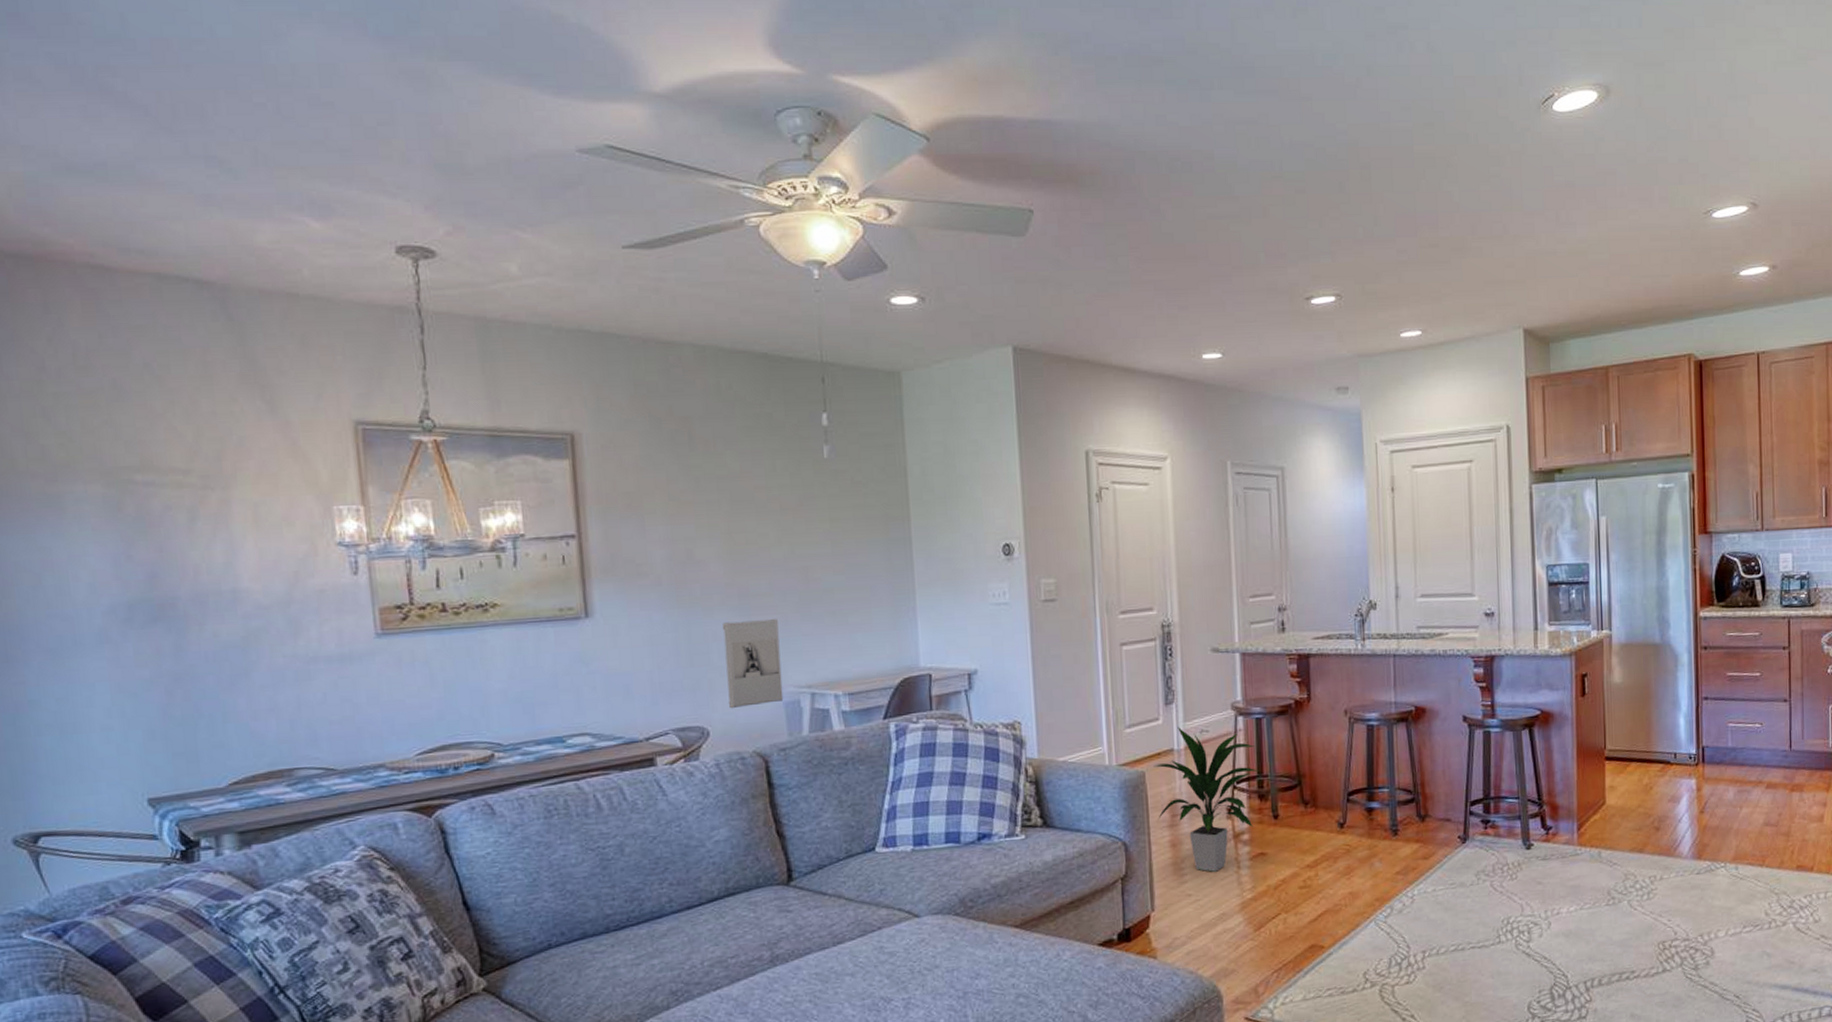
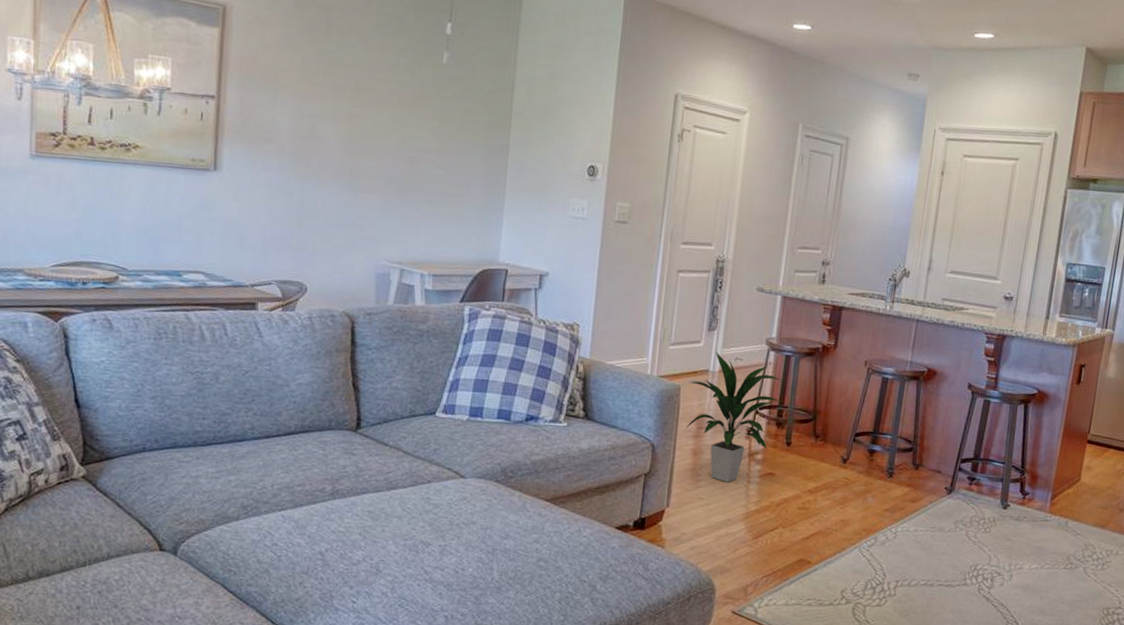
wall sculpture: present [723,619,784,709] -> none [327,194,381,272]

